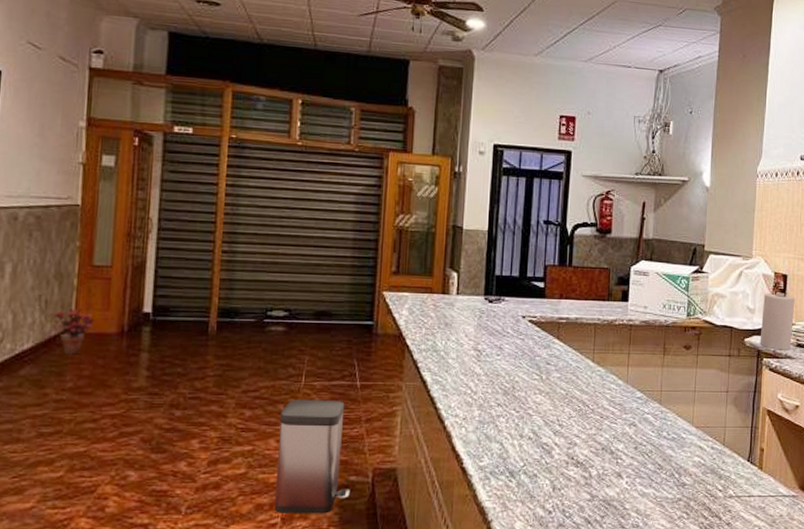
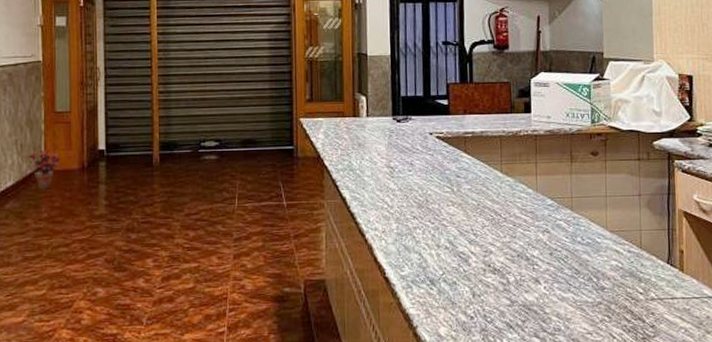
pedal bin: present [274,399,350,514] -> none [219,219,285,323]
paper towel holder: present [759,292,795,350] -> none [669,93,704,151]

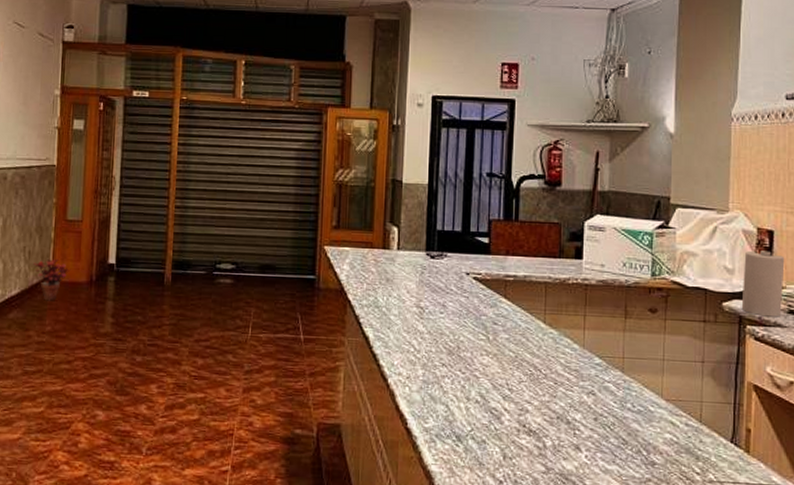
paper towel holder: none [669,93,704,151] -> present [741,250,785,317]

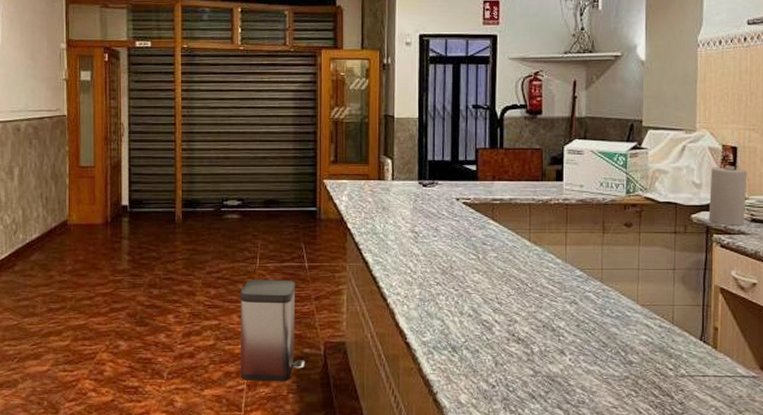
potted plant: present [33,258,70,301] -> none [51,203,85,243]
pedal bin: none [225,350,296,465] -> present [240,279,305,382]

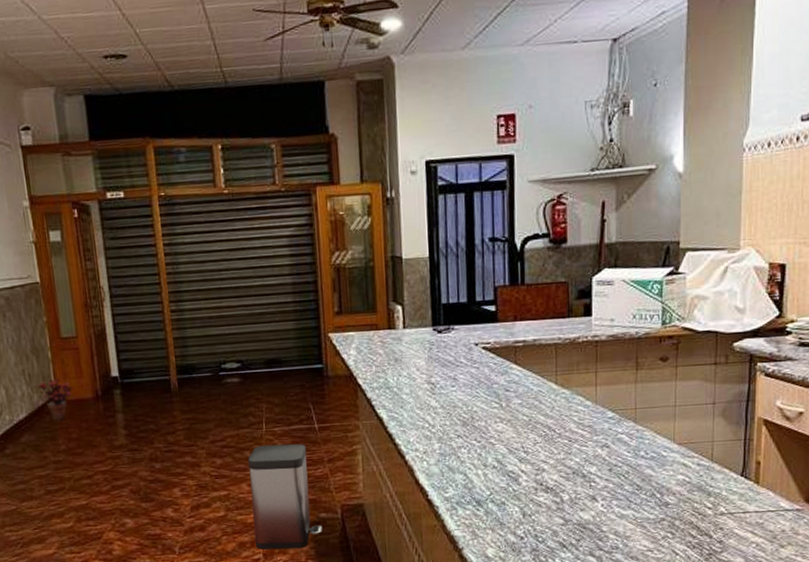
potted plant: none [51,203,85,243] -> present [35,377,74,421]
paper towel holder: present [708,166,748,226] -> none [752,285,797,353]

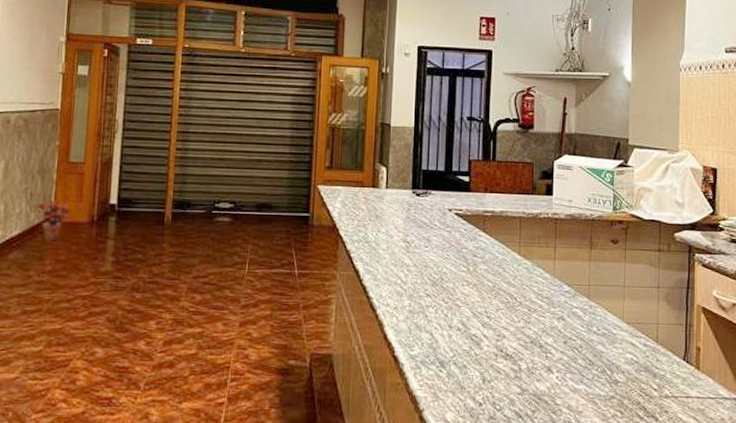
pedal bin: present [248,443,322,550] -> none [221,285,290,396]

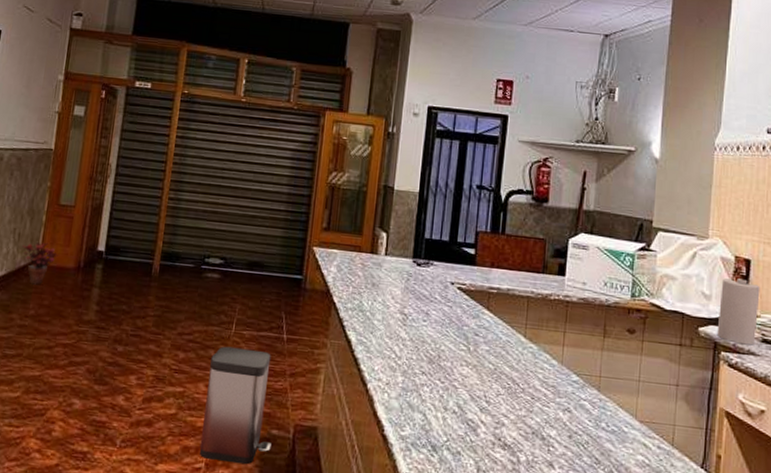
pedal bin: none [221,285,290,396] -> present [199,346,271,465]
paper towel holder: none [690,186,727,246] -> present [716,278,760,346]

